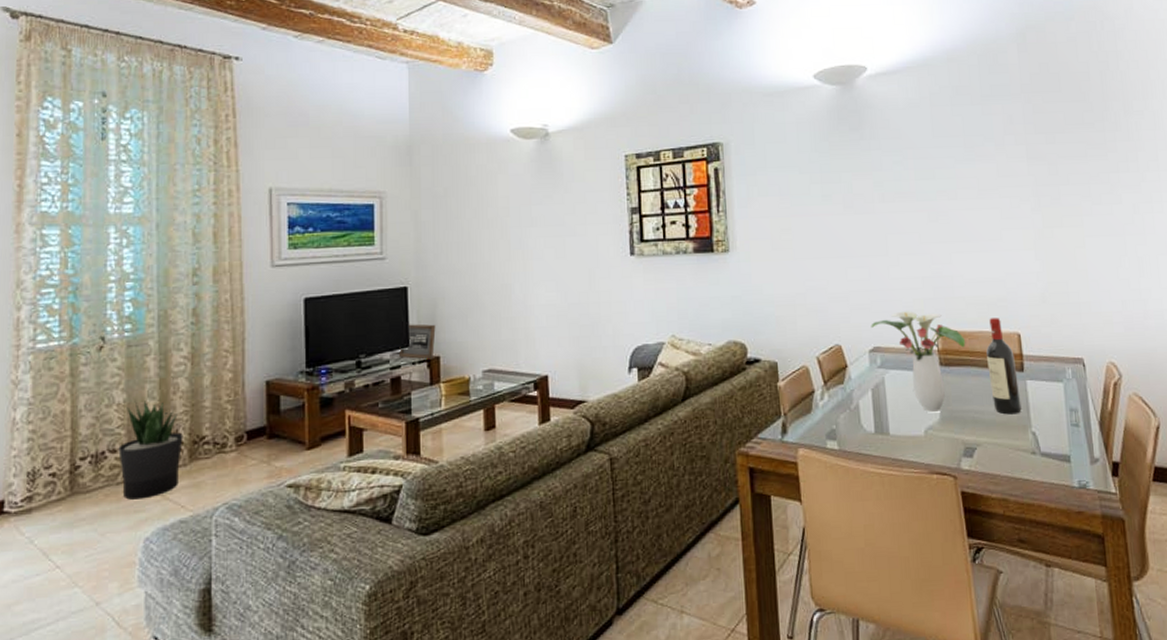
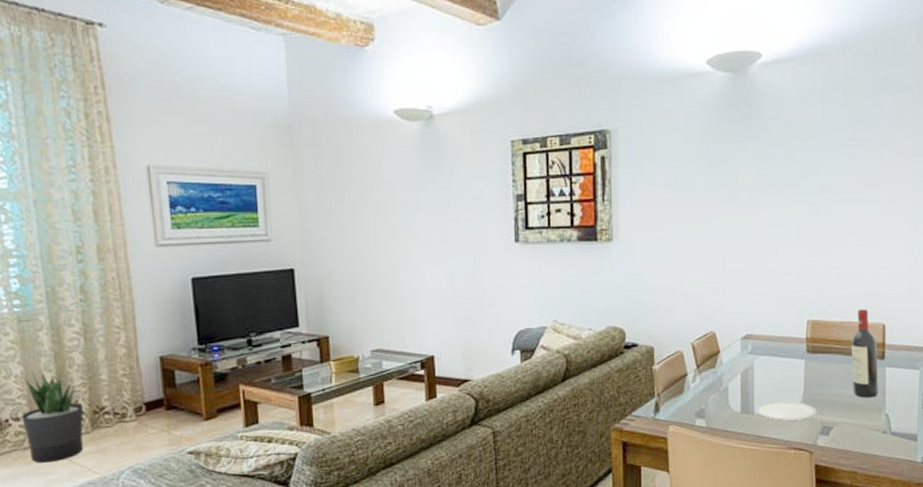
picture frame: present [399,324,436,360] -> none [289,305,324,339]
flower arrangement: present [871,311,966,413] -> none [745,301,834,396]
plate: none [891,419,957,442] -> present [756,401,817,421]

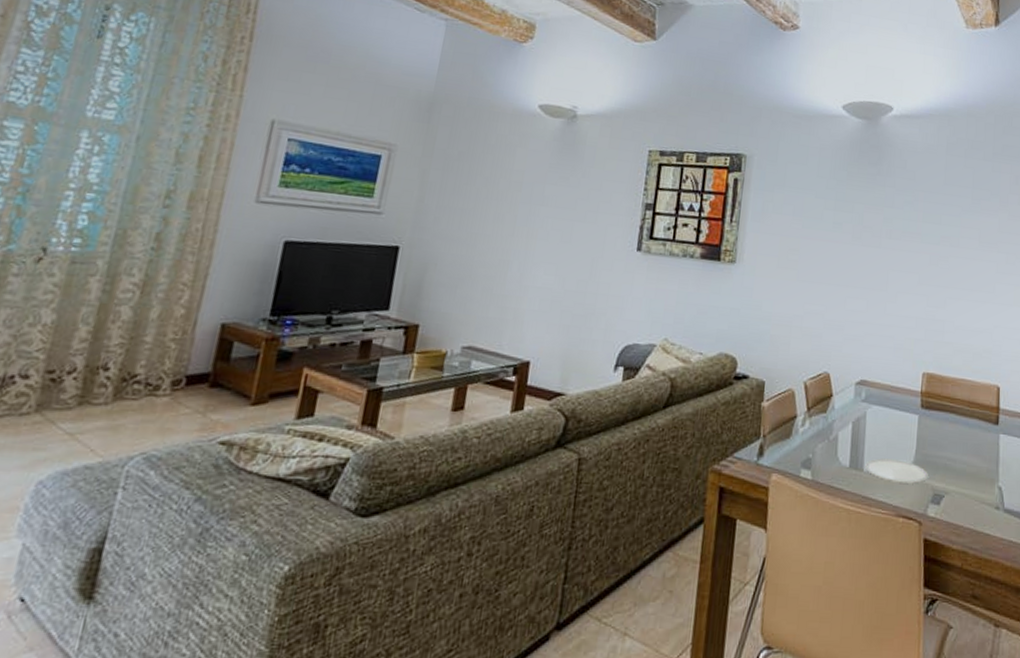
planter: present [21,372,84,463] -> none [24,322,113,436]
wine bottle: present [851,309,879,398] -> none [965,367,992,467]

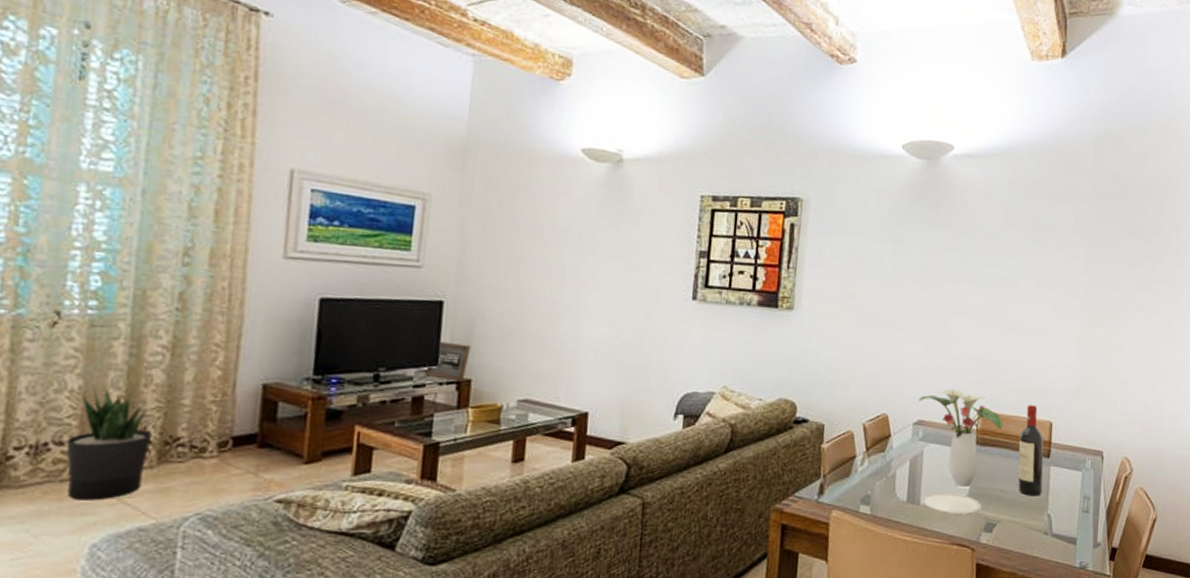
planter: none [24,322,113,436] -> present [66,388,153,501]
picture frame: none [376,286,422,327] -> present [425,341,471,382]
flower arrangement: none [861,348,949,455] -> present [918,389,1003,488]
wine bottle: none [965,367,992,467] -> present [1018,405,1044,497]

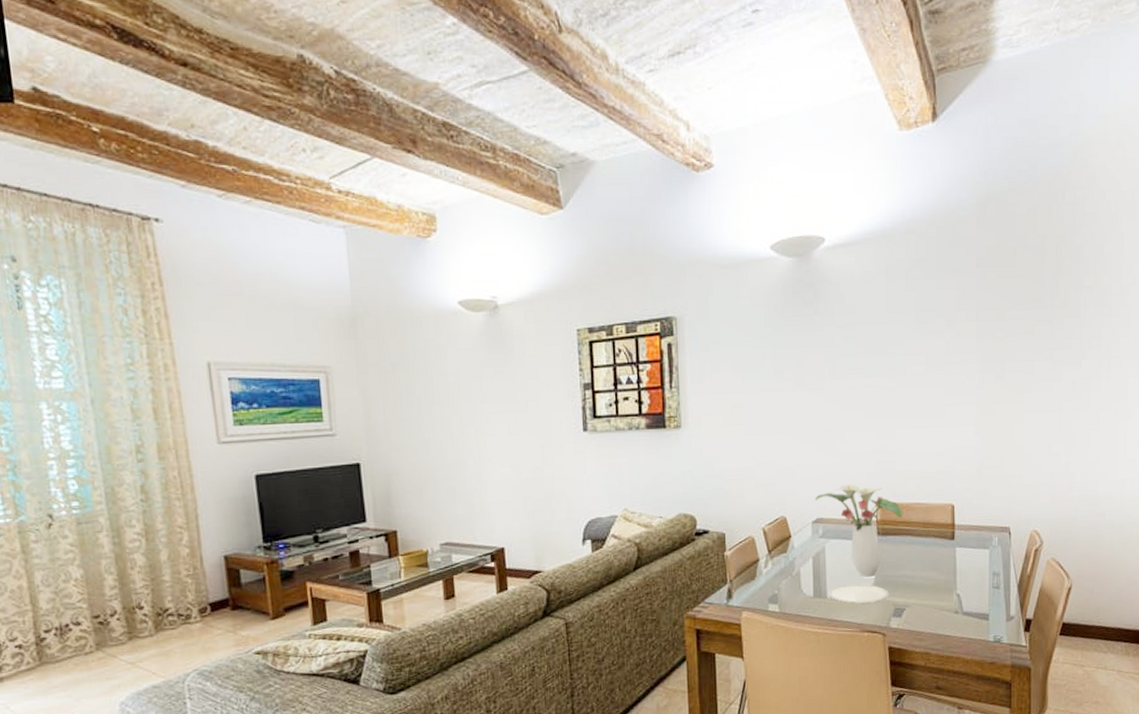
planter: present [66,388,153,501] -> none [82,575,147,668]
picture frame: present [425,341,471,382] -> none [356,499,392,534]
wine bottle: present [1018,405,1044,497] -> none [921,490,949,579]

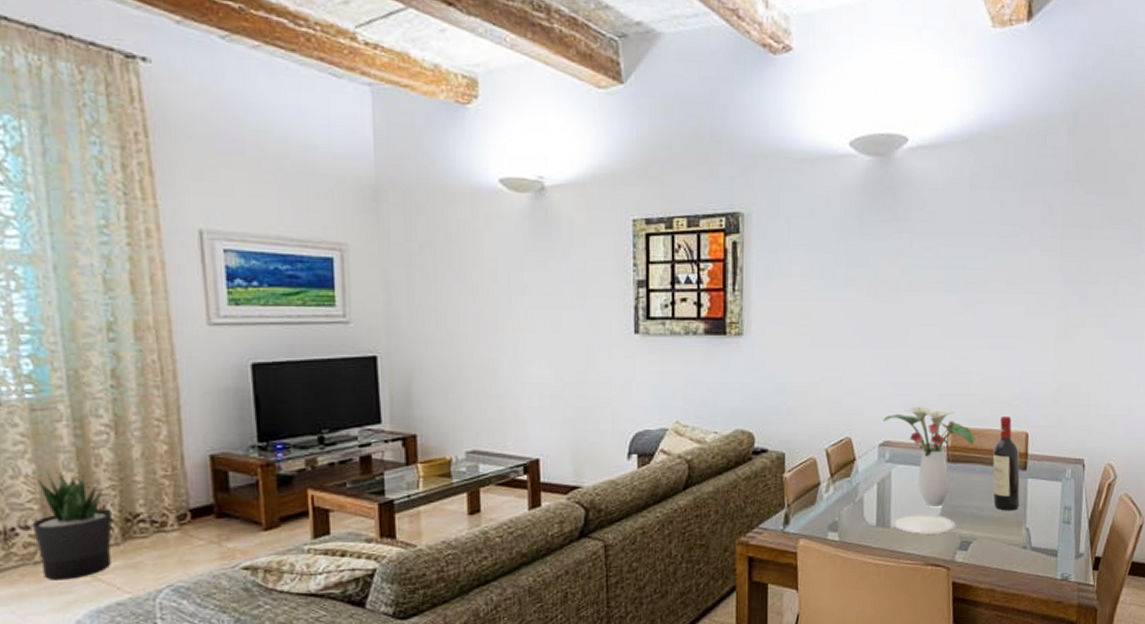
planter: none [82,575,147,668] -> present [32,471,113,580]
wine bottle: none [921,490,949,579] -> present [993,416,1020,511]

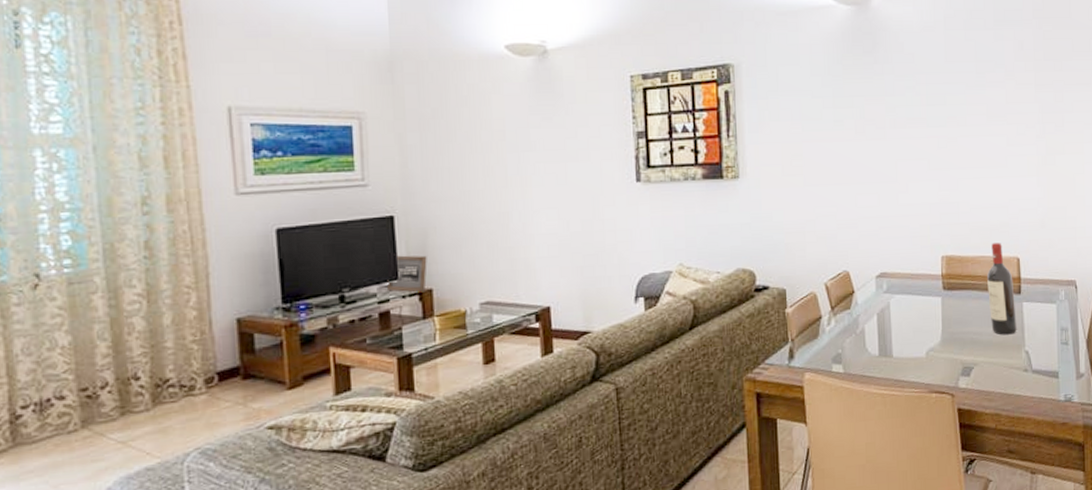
planter: present [32,471,113,580] -> none [67,342,144,449]
picture frame: none [369,398,412,438] -> present [387,255,427,293]
flower arrangement: present [883,406,975,508] -> none [878,237,969,335]
plate: present [892,513,956,535] -> none [894,341,956,363]

